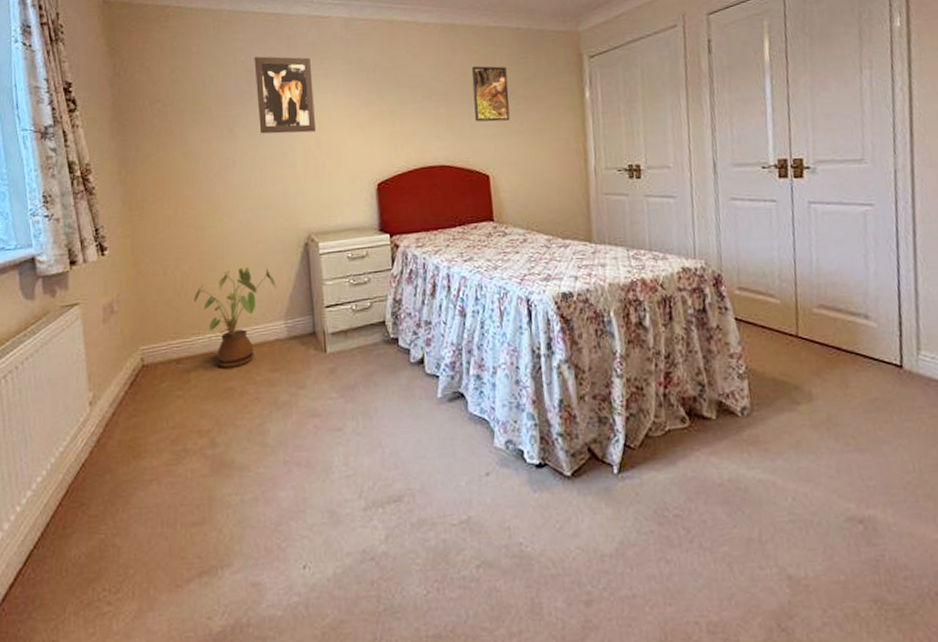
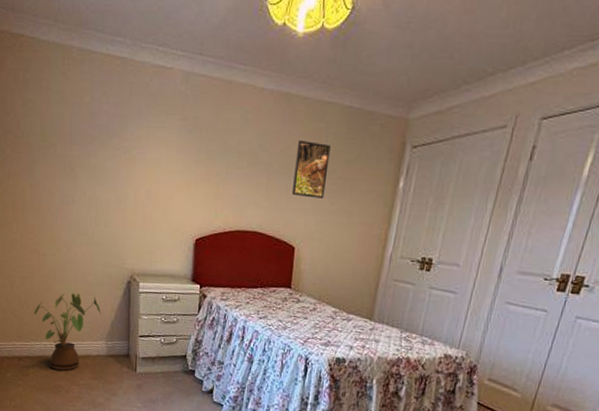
wall art: present [254,56,315,134] -> none [98,101,150,182]

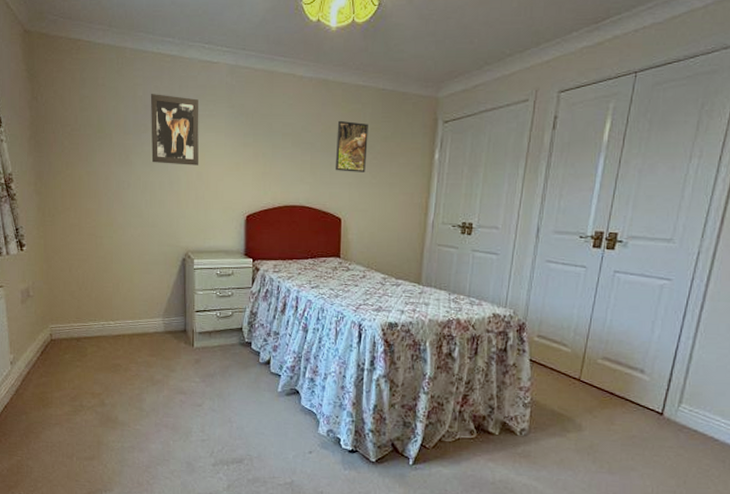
house plant: present [34,293,101,371] -> none [92,273,157,350]
wall art: none [98,101,150,182] -> present [150,94,199,165]

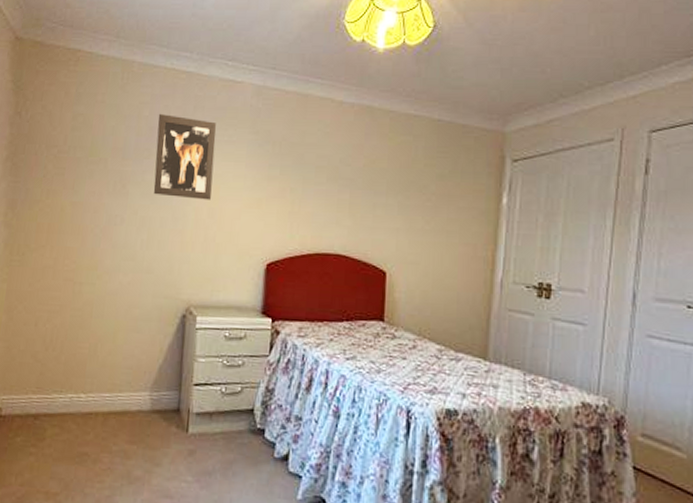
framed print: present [335,120,368,172] -> none [379,153,421,216]

